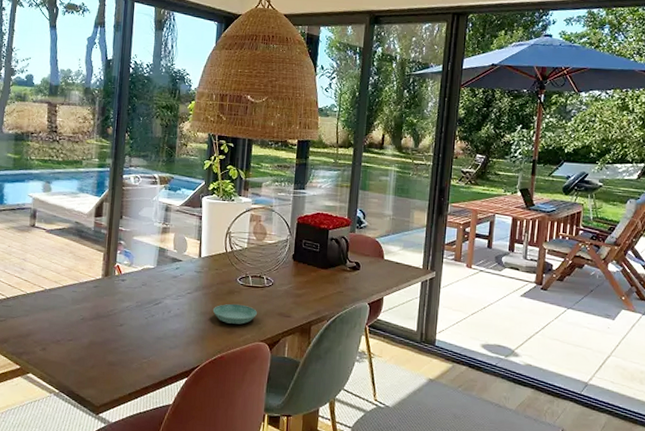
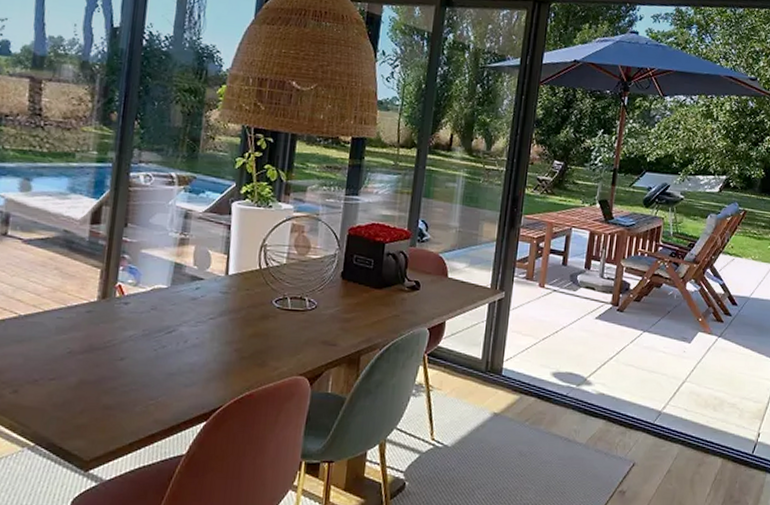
saucer: present [212,303,258,325] -> none [240,330,297,355]

